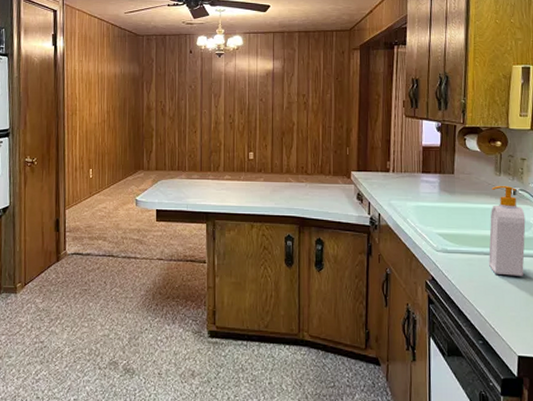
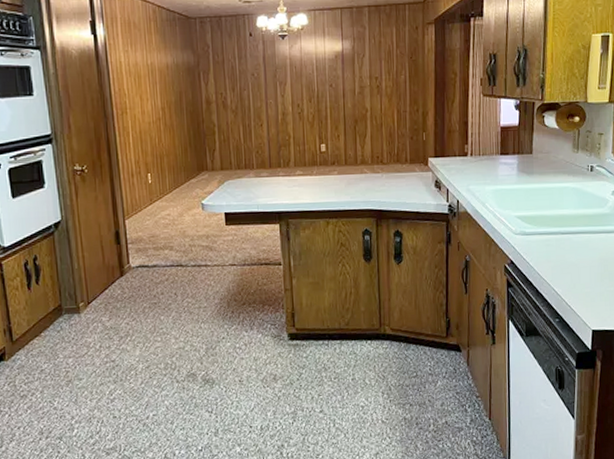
soap bottle: present [489,185,526,276] -> none [566,162,602,254]

